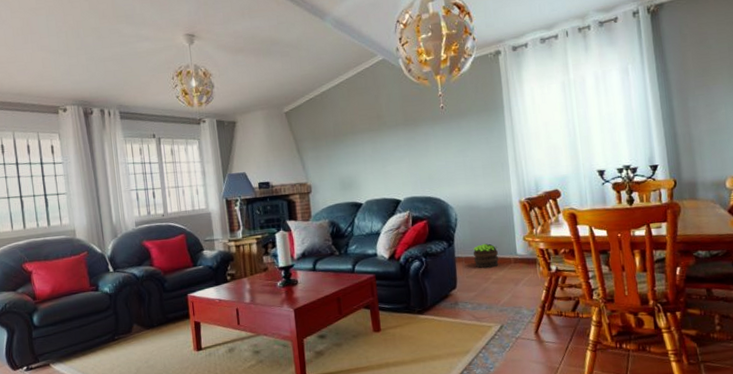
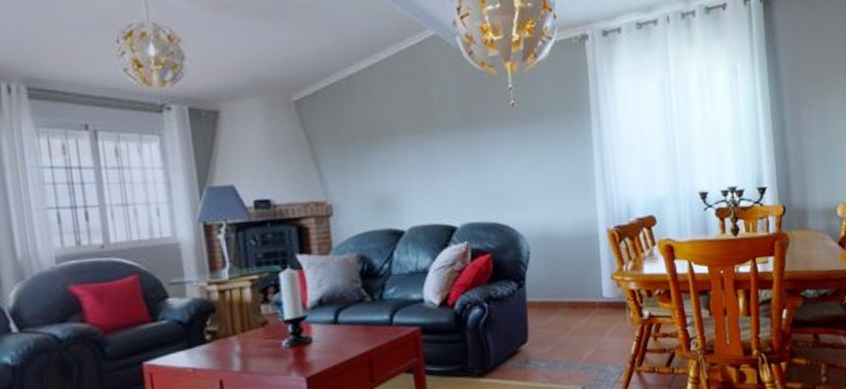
potted plant: present [472,243,499,269] -> none [548,284,582,316]

